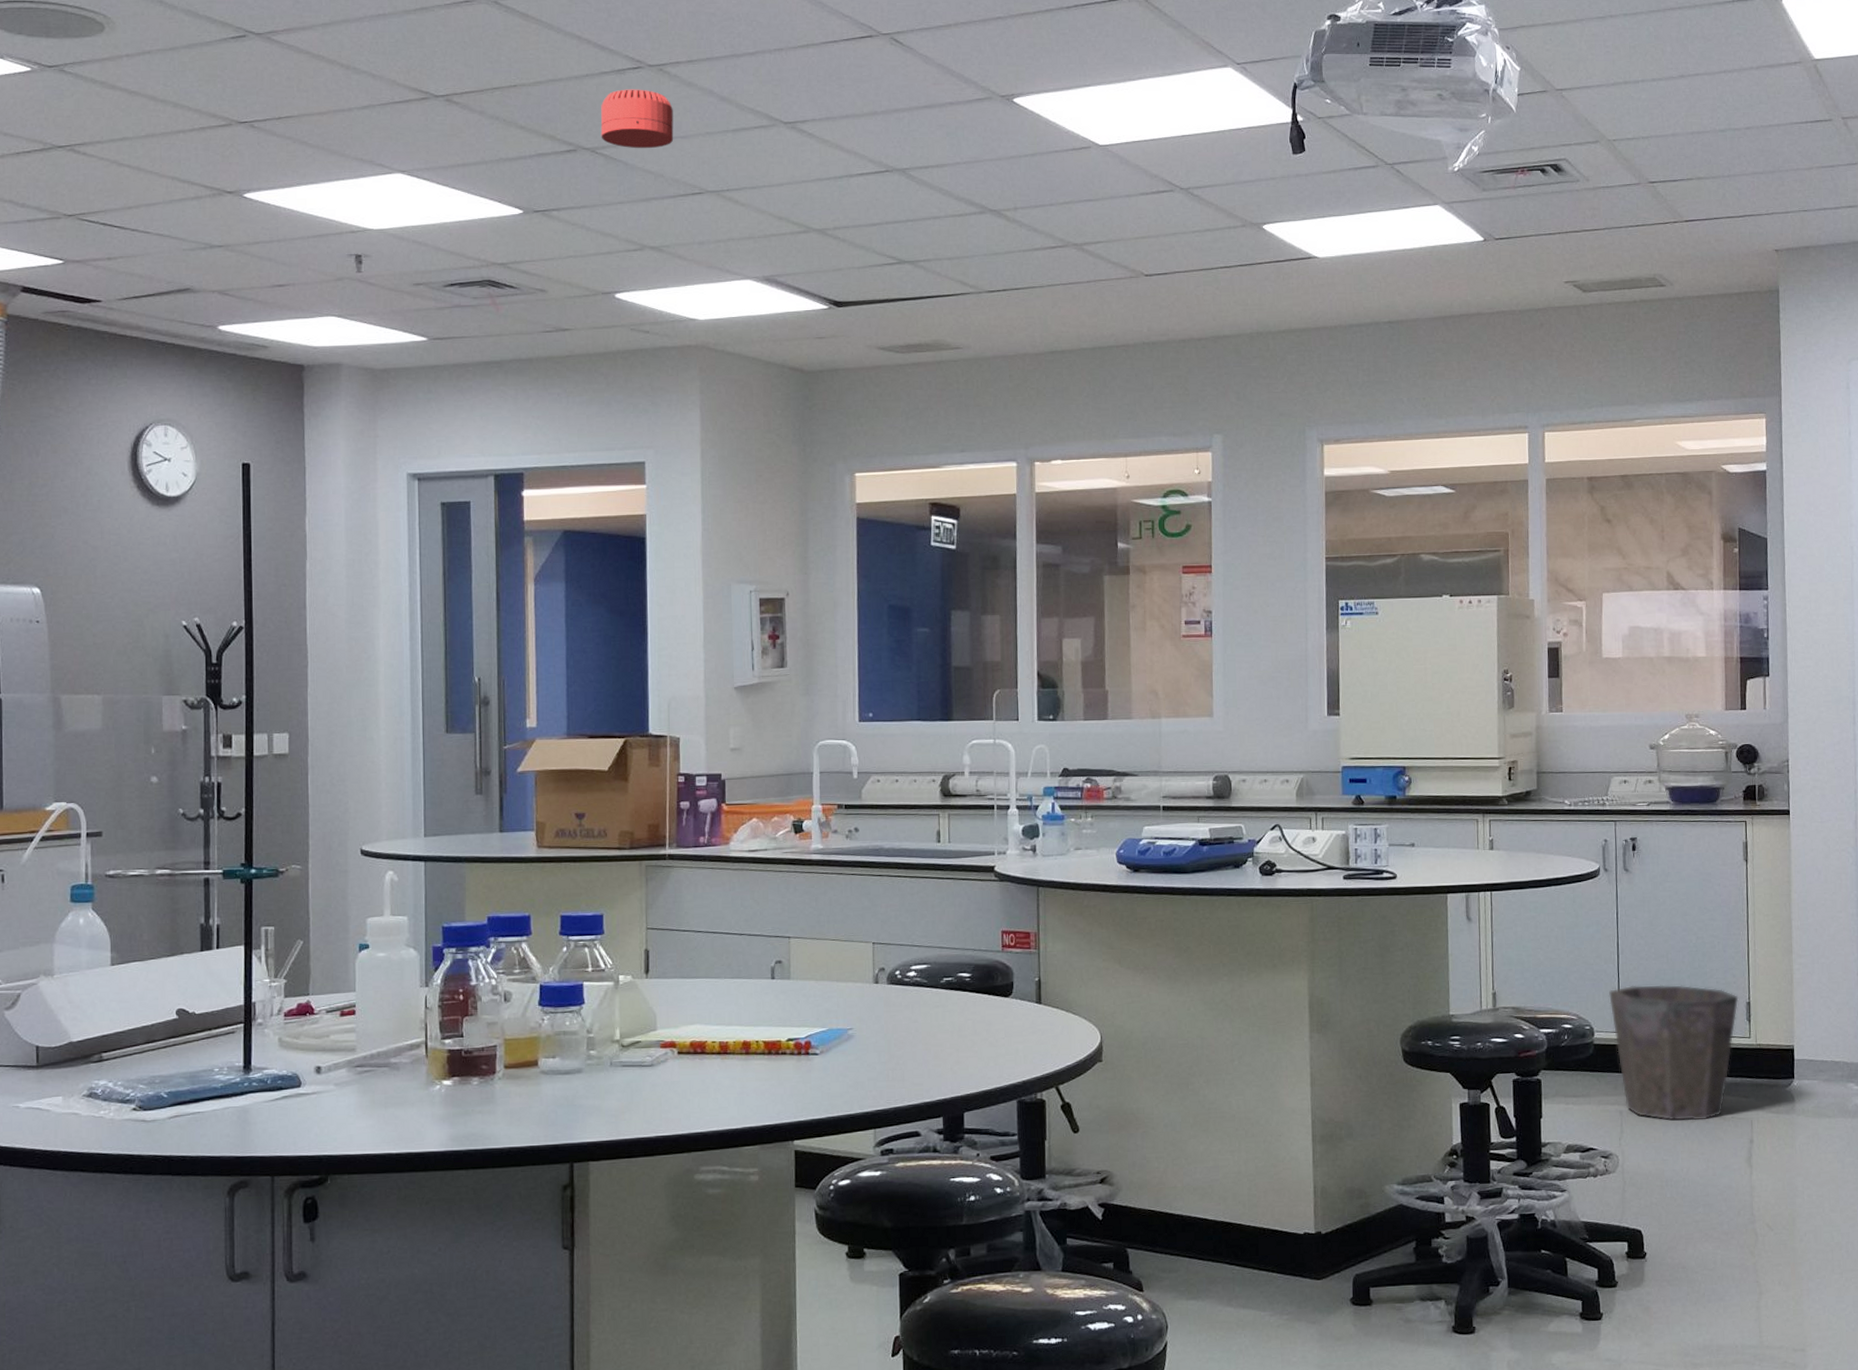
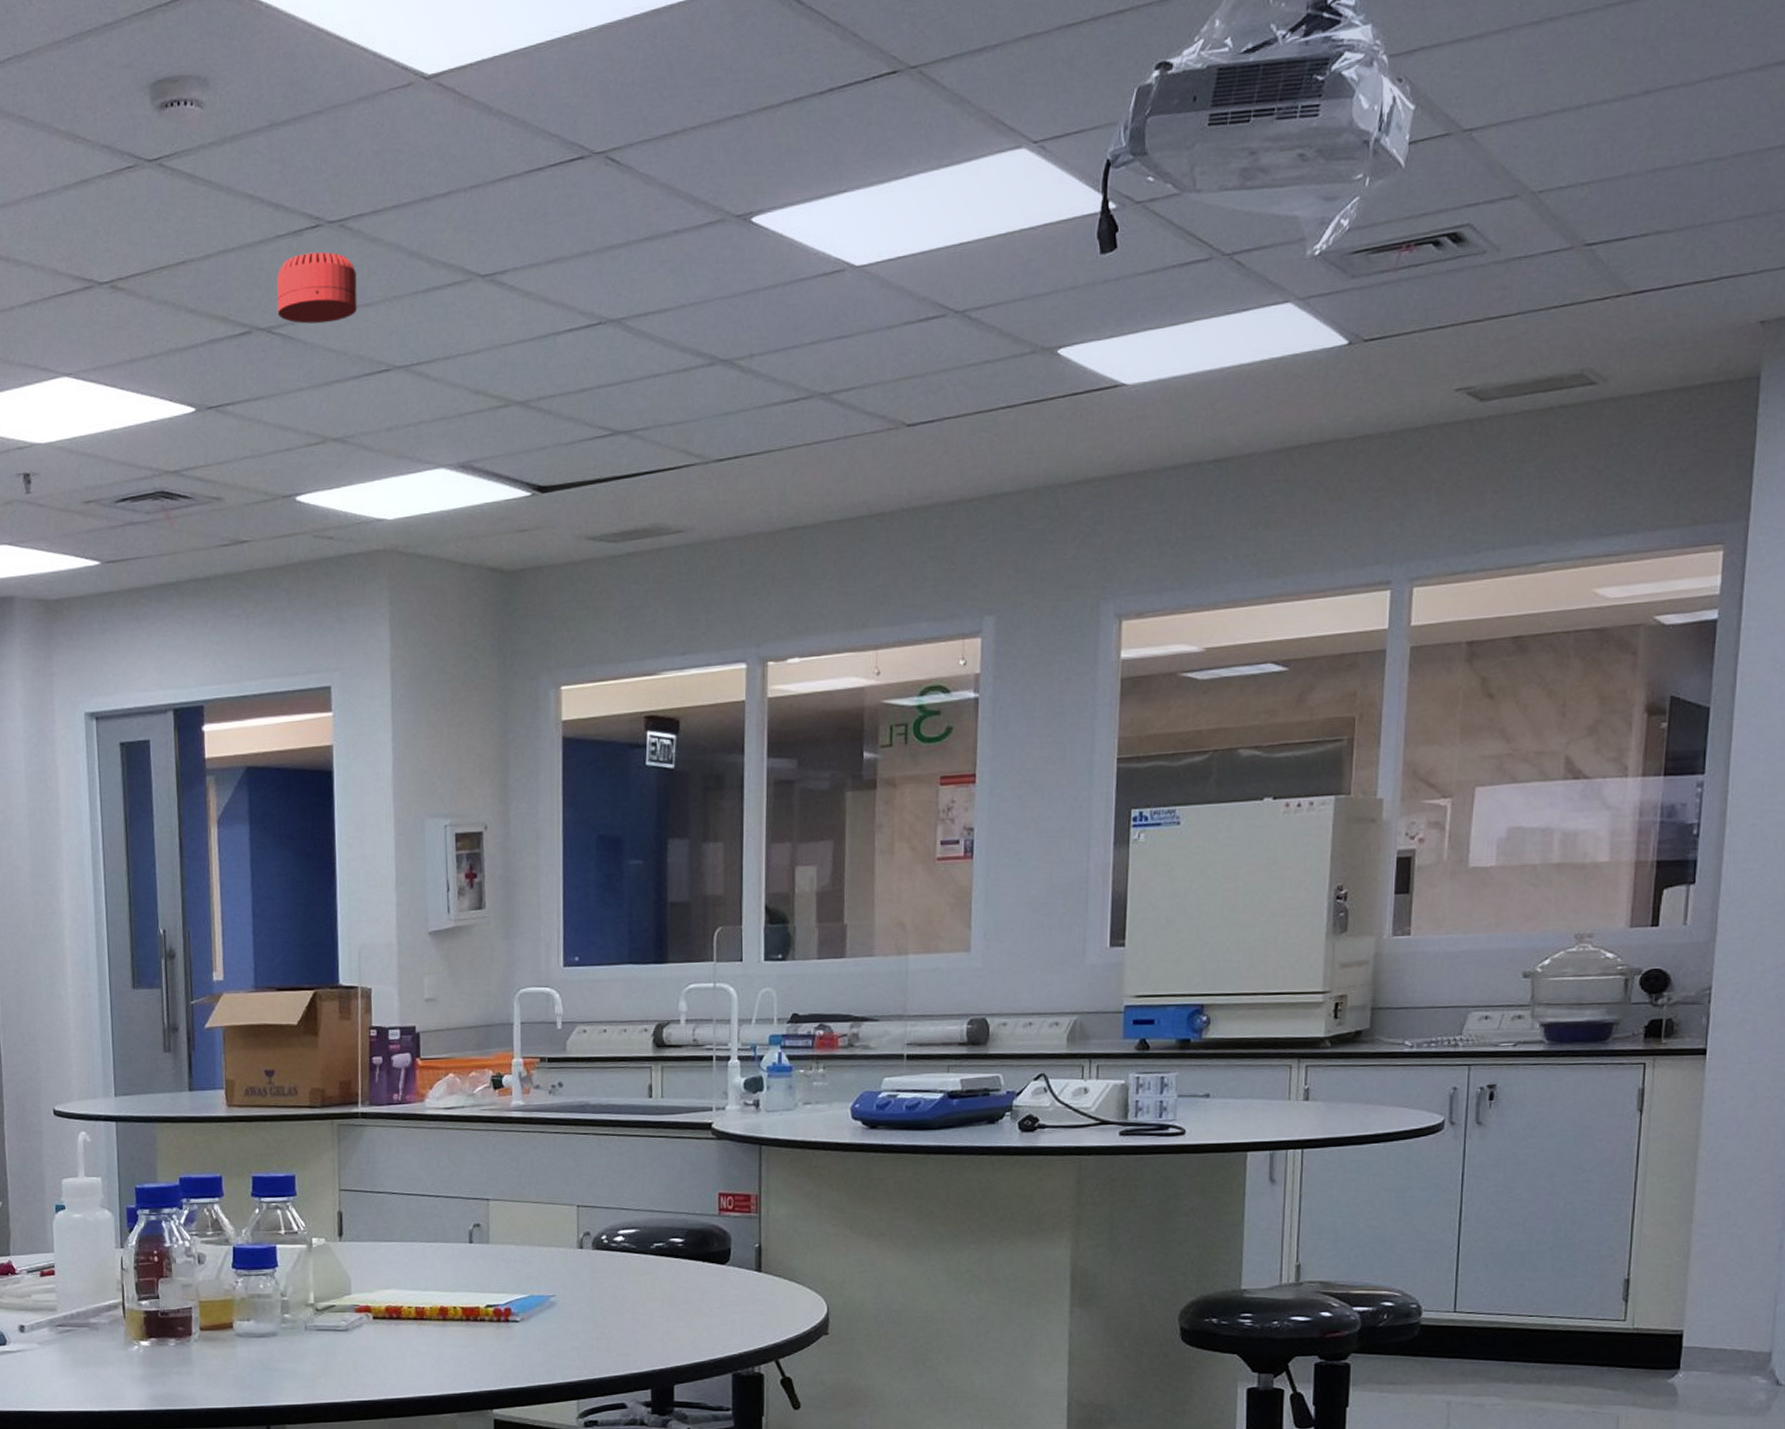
waste bin: present [1609,985,1739,1121] -> none [1444,1258,1615,1415]

